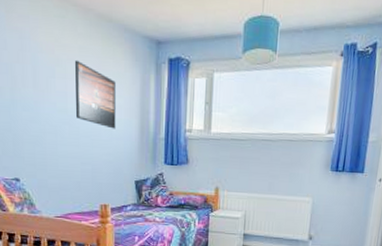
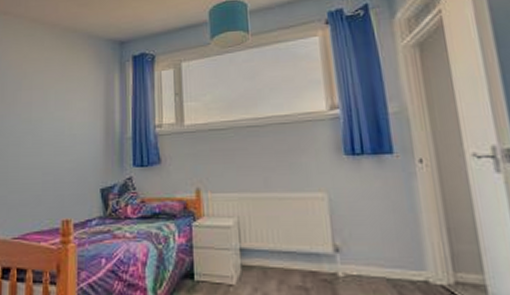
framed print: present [75,59,116,129] -> none [40,70,80,134]

